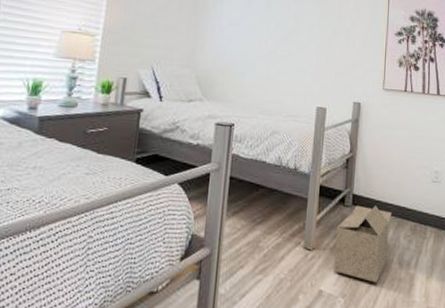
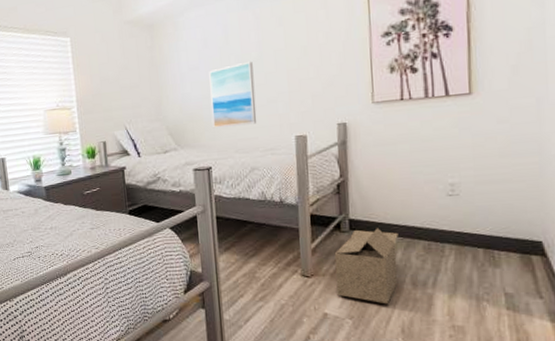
wall art: none [242,29,289,89] -> present [209,61,257,128]

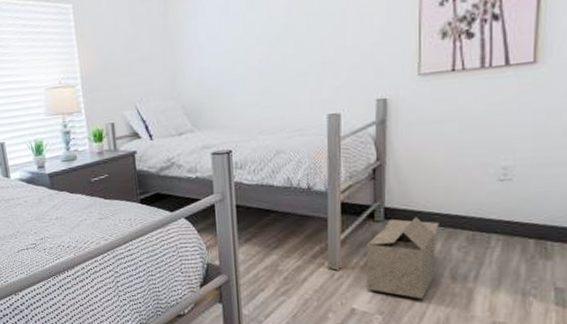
wall art: present [209,61,257,128] -> none [230,27,284,107]

